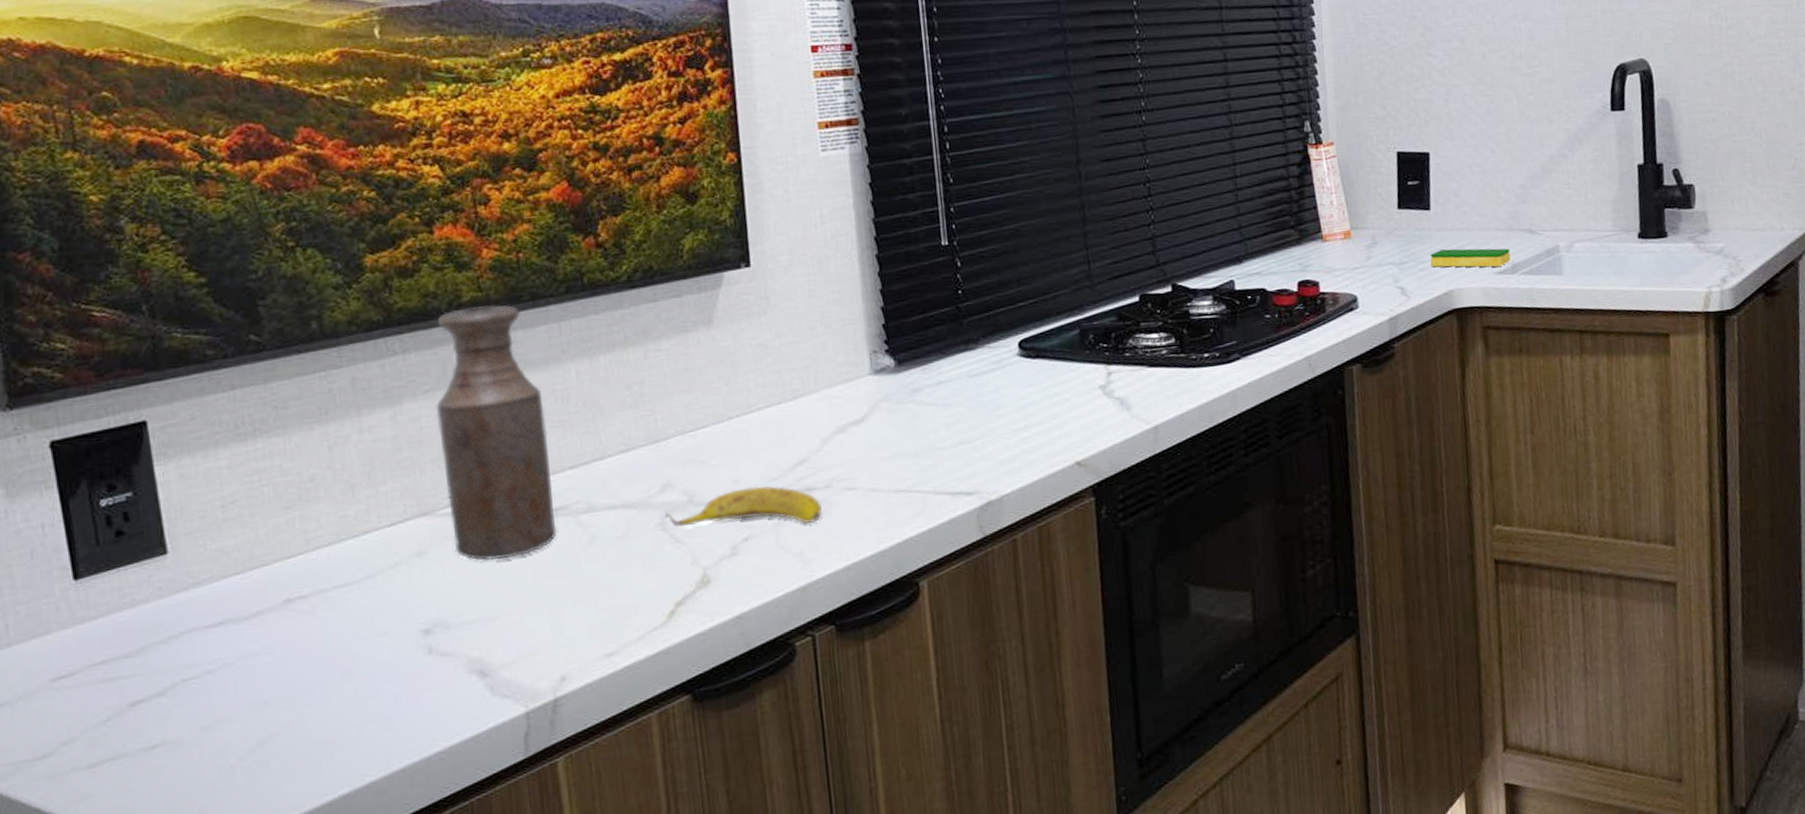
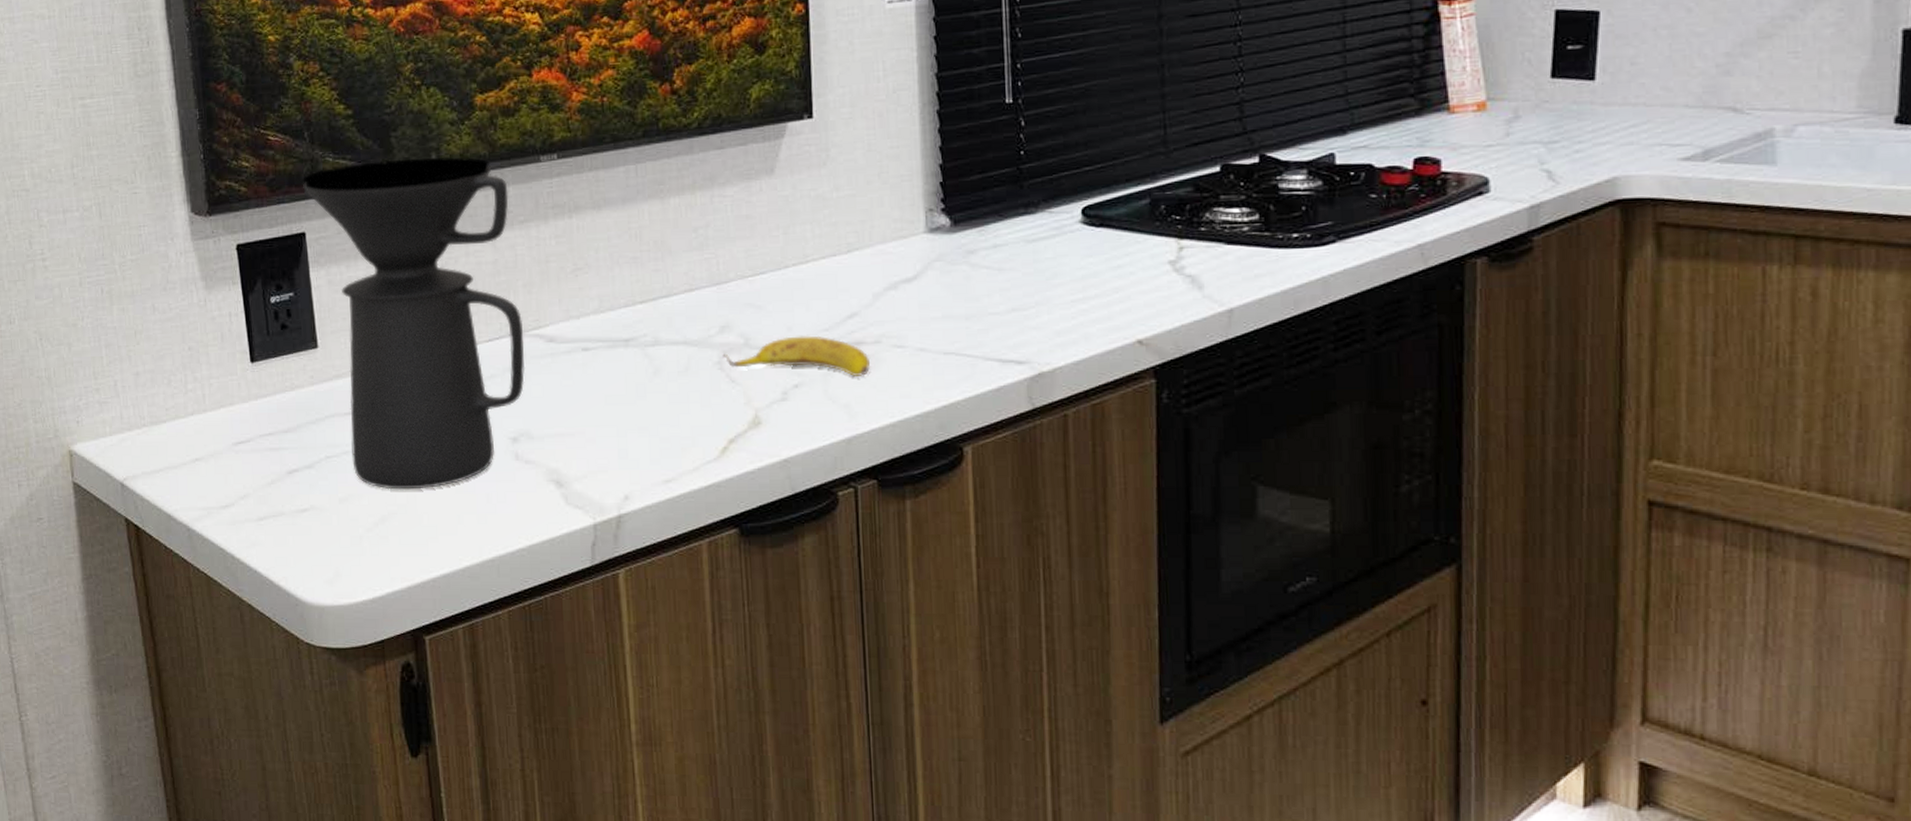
coffee maker: none [141,324,437,708] -> present [303,156,526,490]
bottle: present [435,305,557,561] -> none [528,145,627,381]
dish sponge: present [1430,248,1511,268] -> none [1590,127,1703,152]

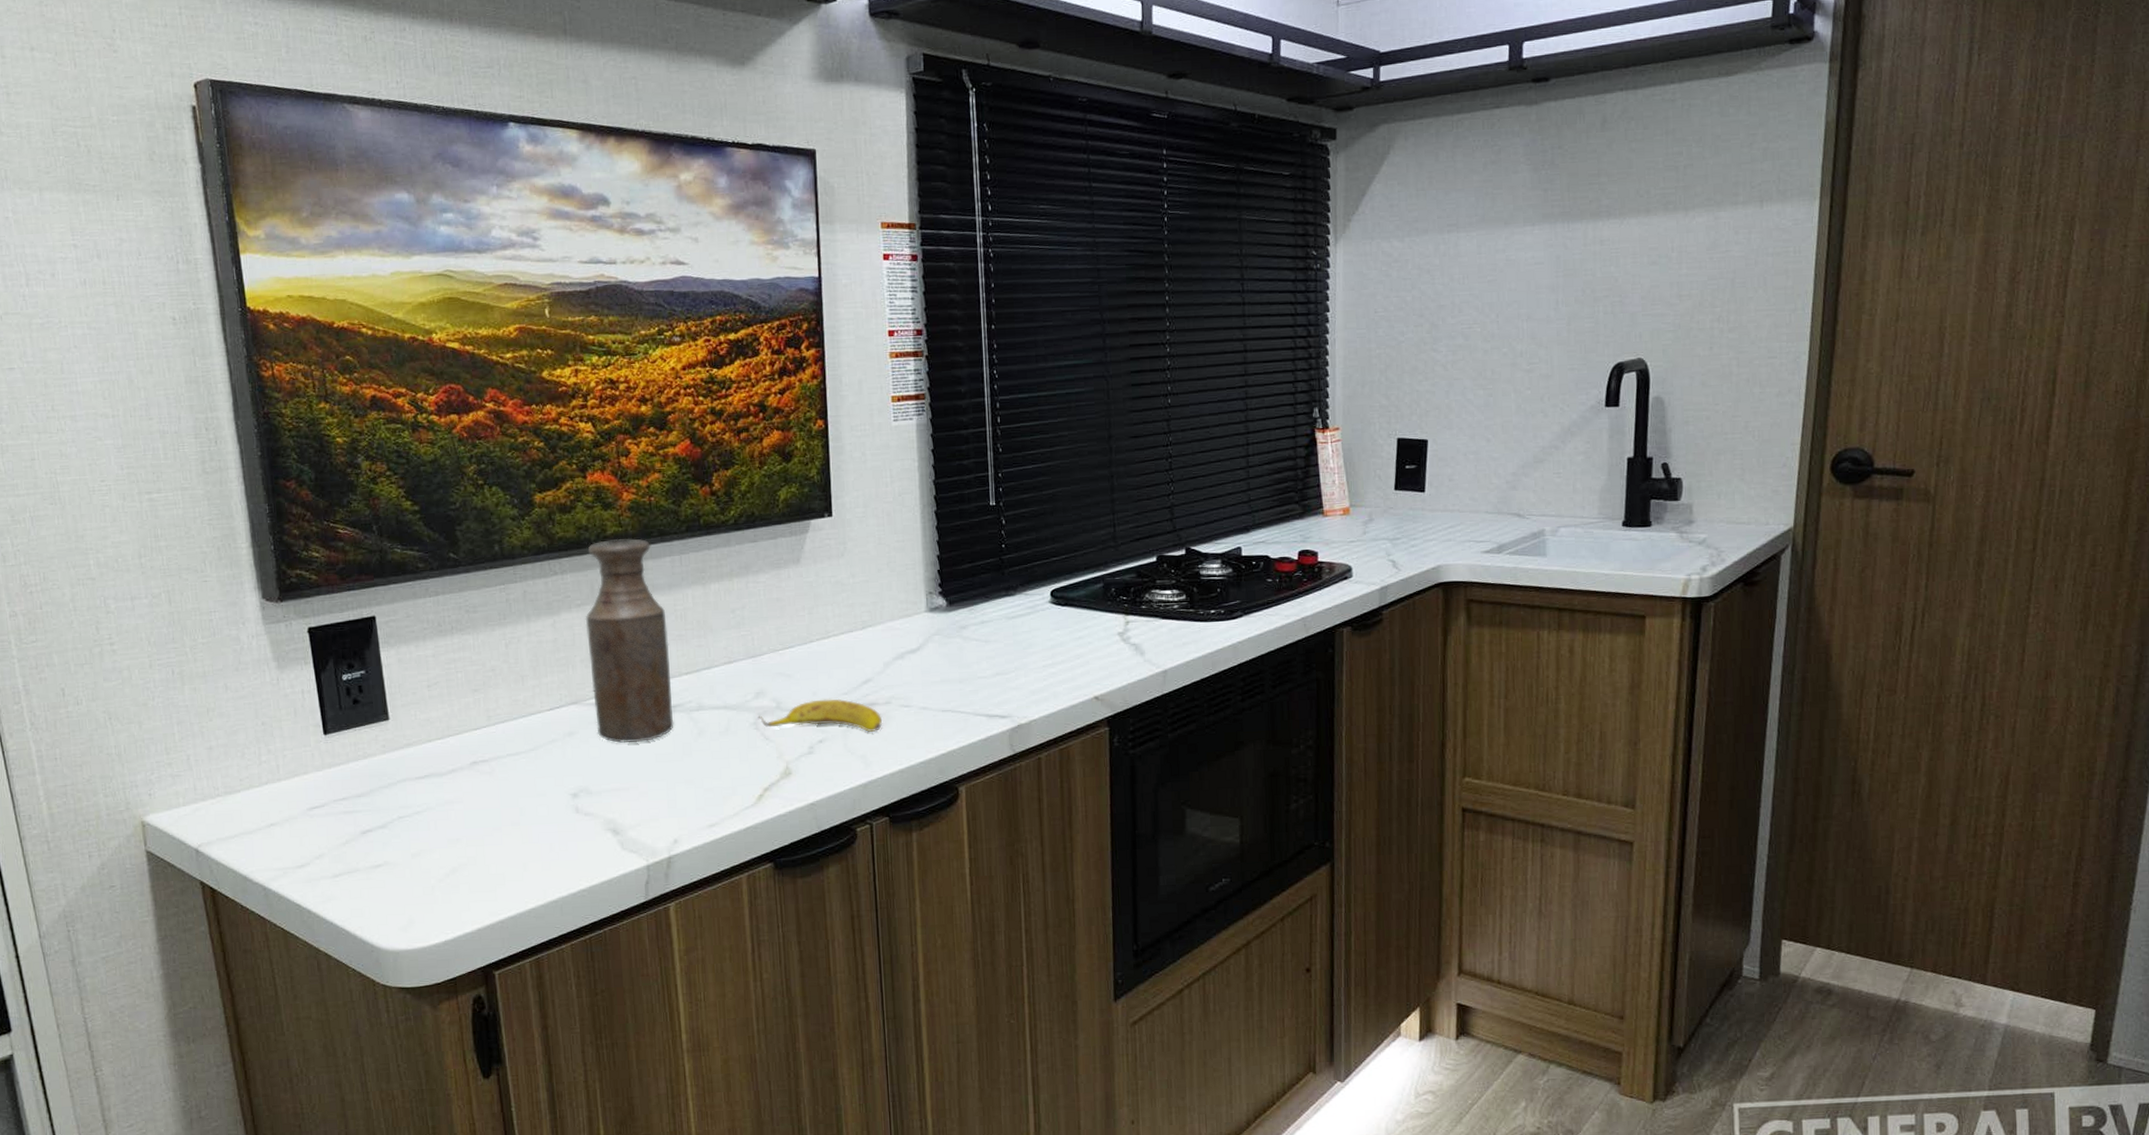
coffee maker: present [303,156,526,490] -> none [372,548,584,844]
bottle: none [528,145,627,381] -> present [585,538,674,743]

